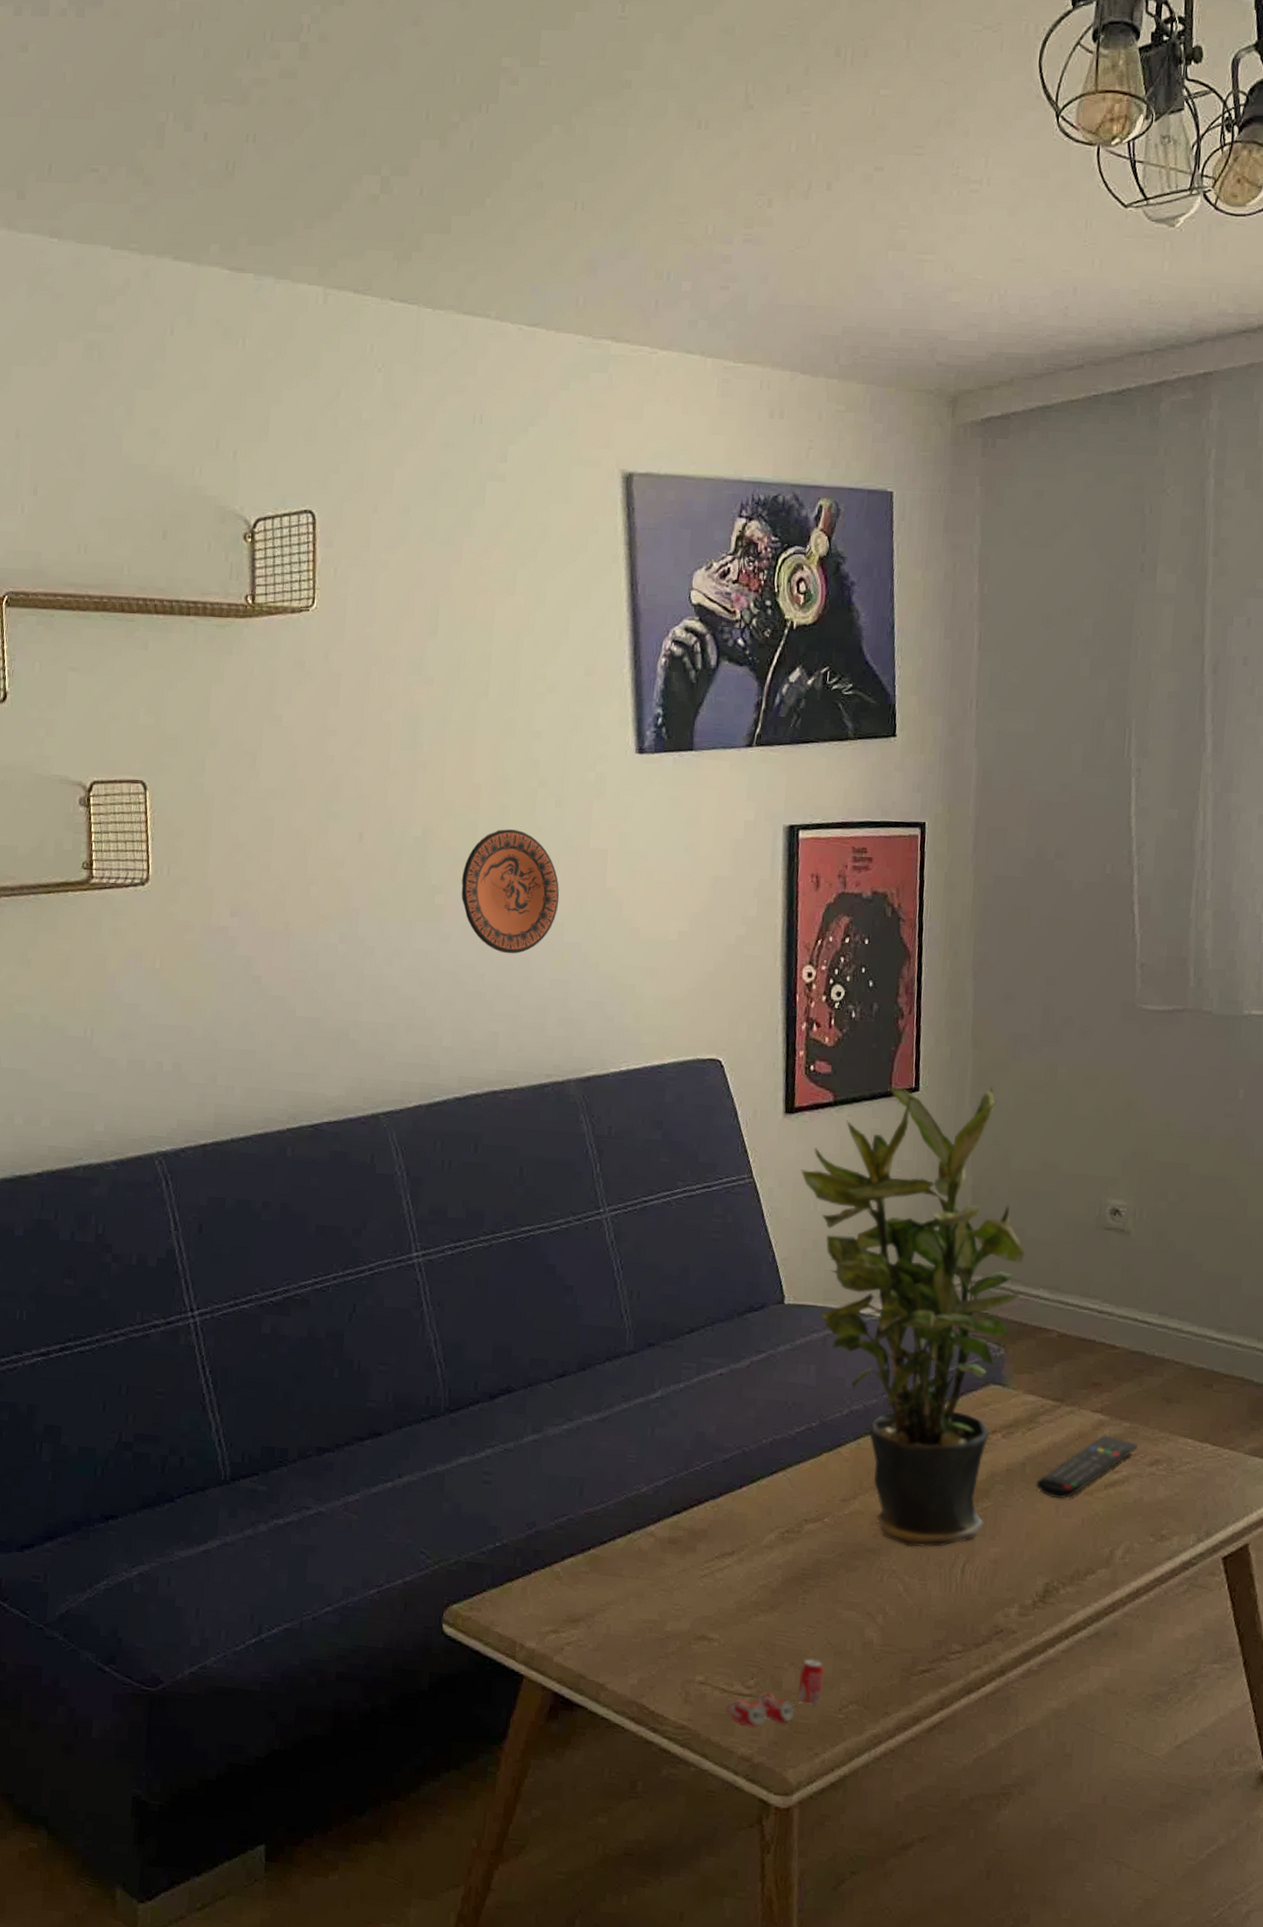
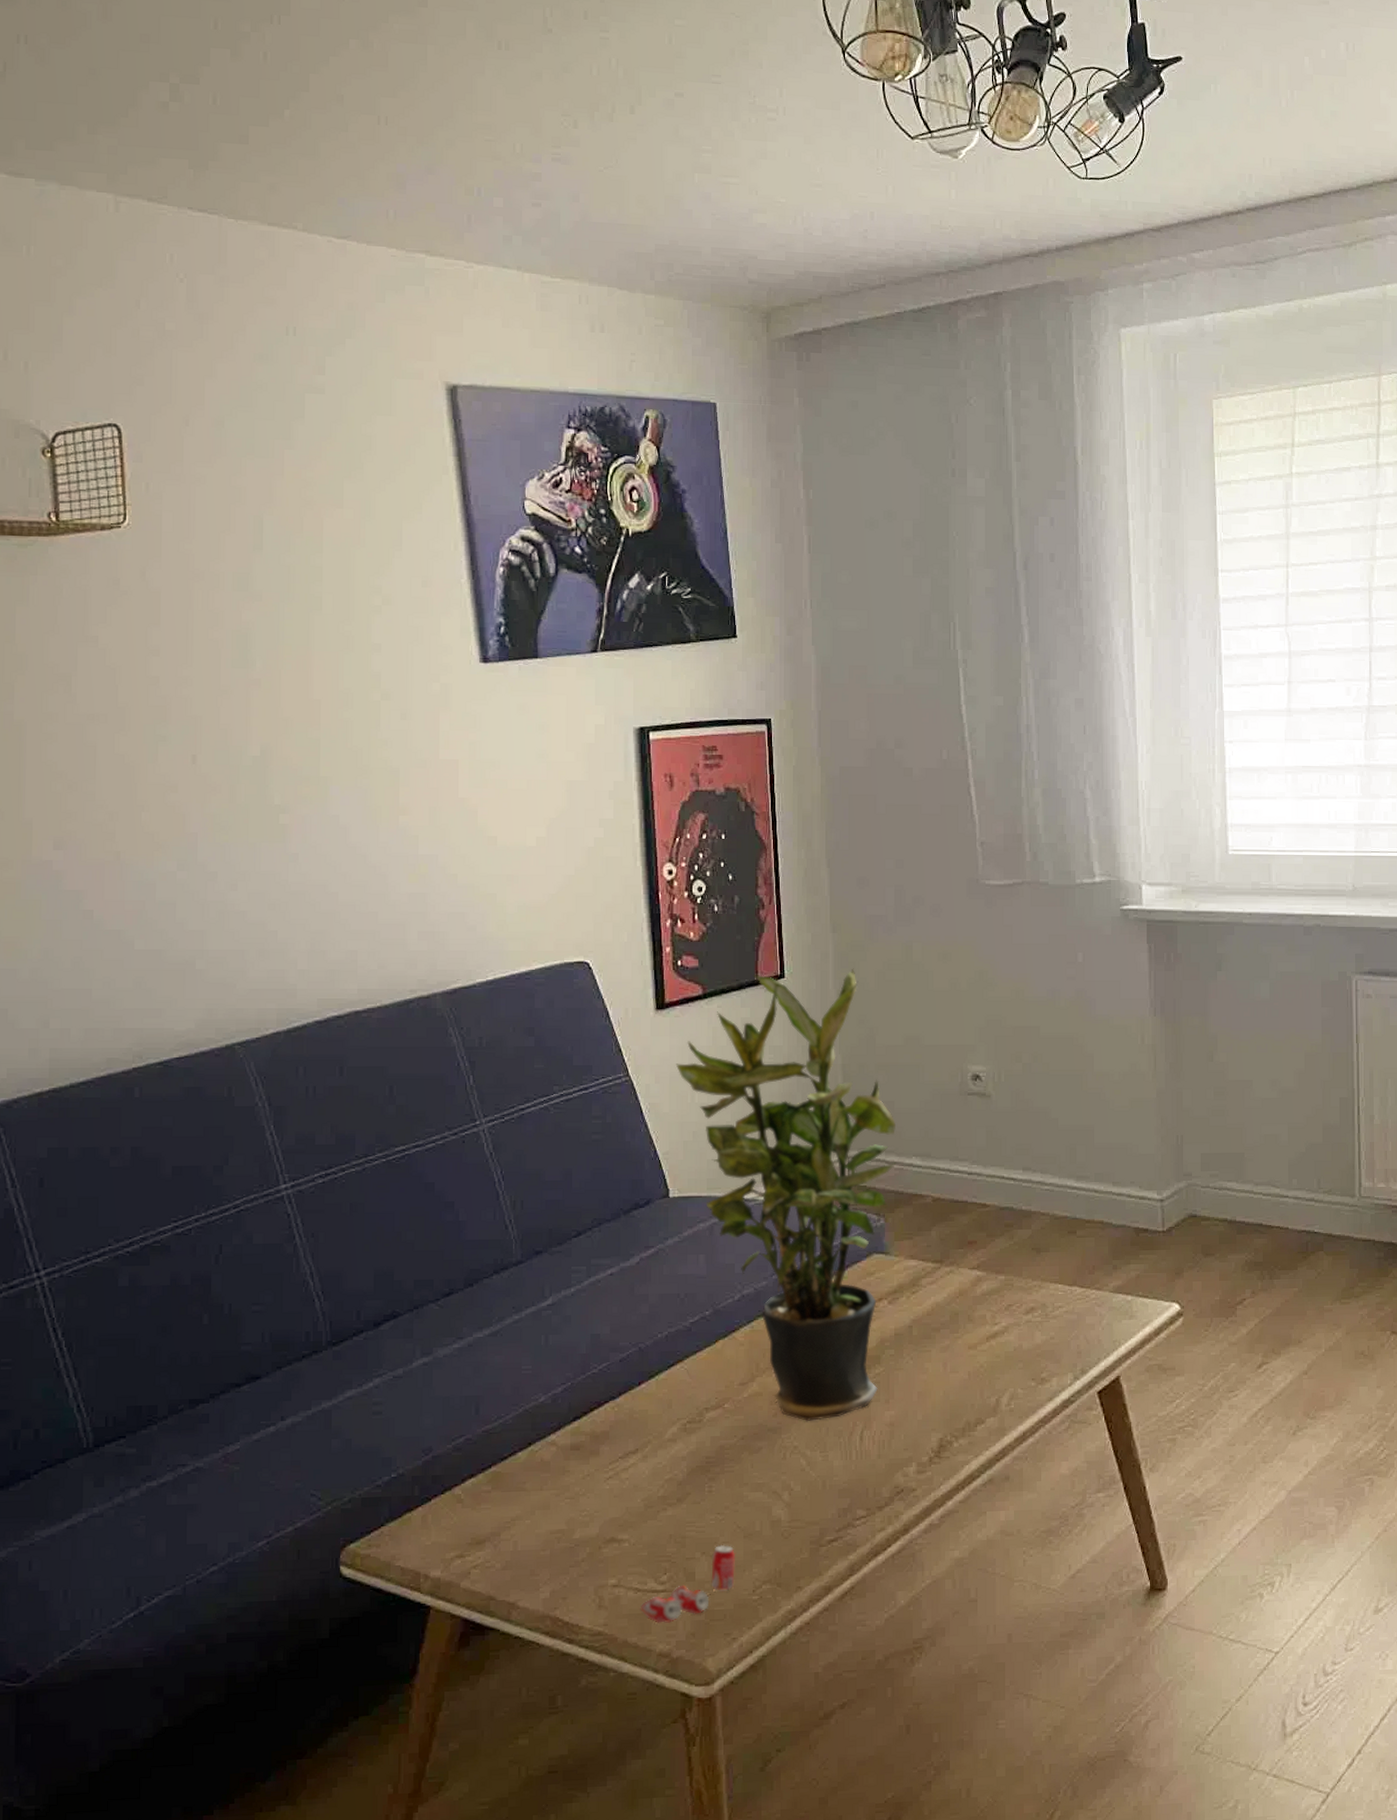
decorative plate: present [461,829,560,954] -> none [307,744,412,871]
remote control: present [1036,1435,1138,1499] -> none [923,1290,1014,1357]

